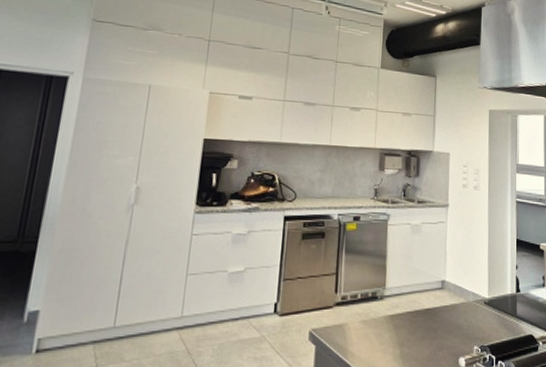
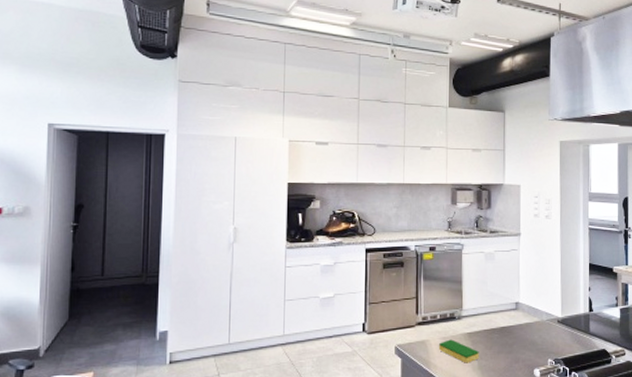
dish sponge: none [358,323,401,351] -> present [439,339,479,363]

